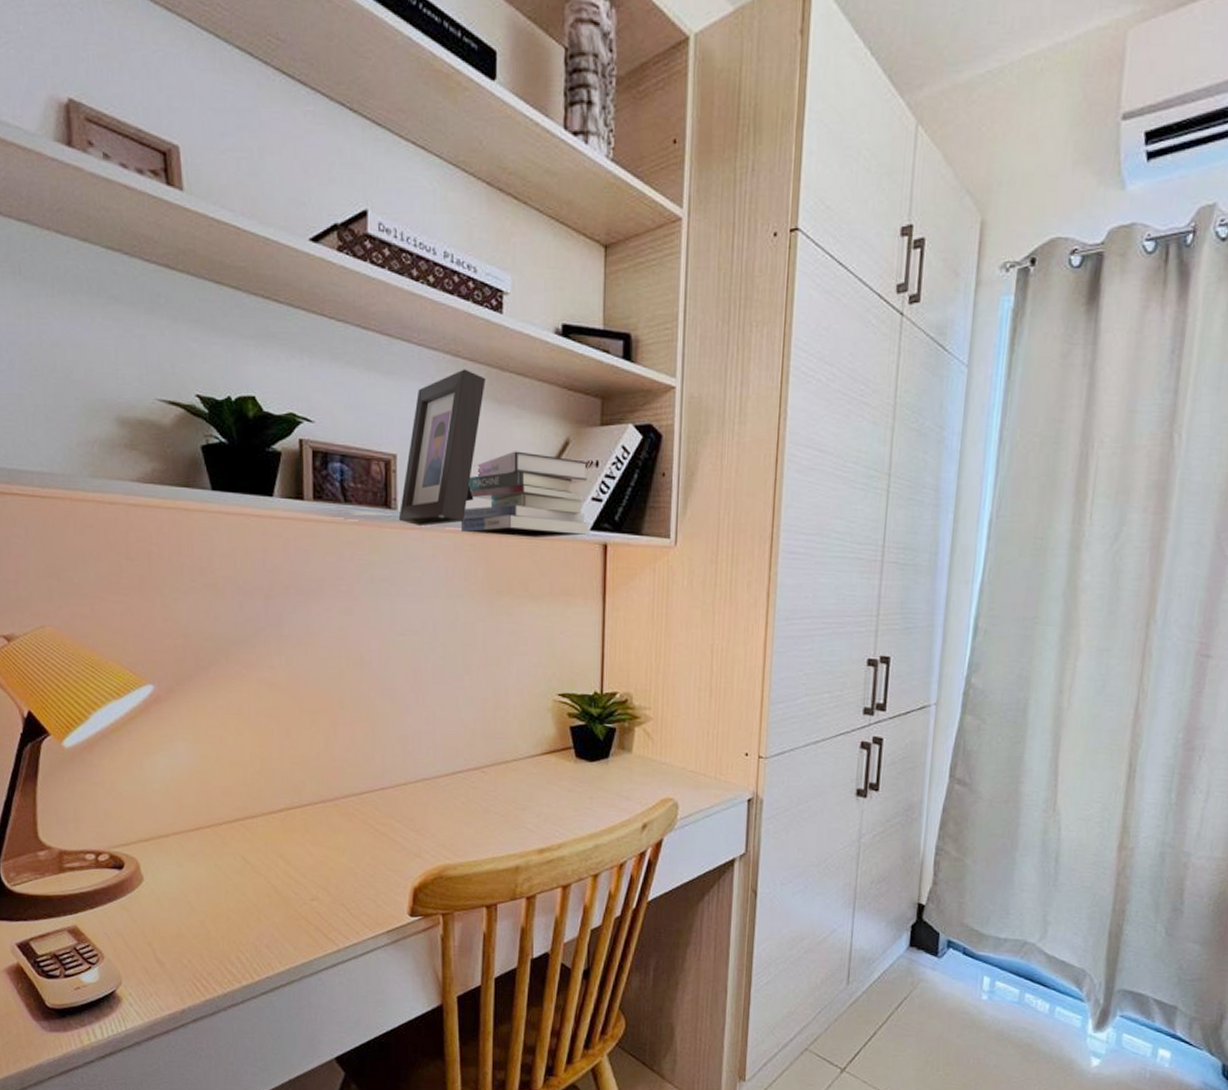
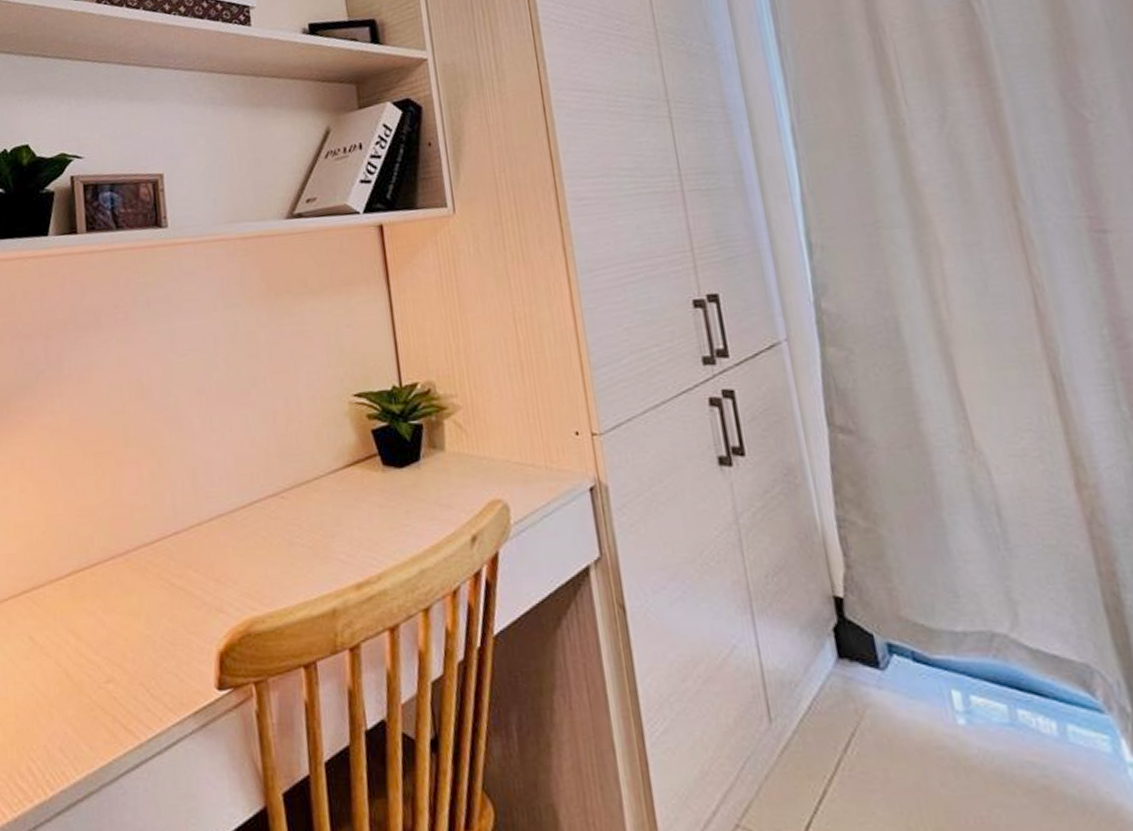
picture frame: present [398,369,486,527] -> none [169,82,242,240]
books: present [460,451,590,539] -> none [231,145,363,239]

